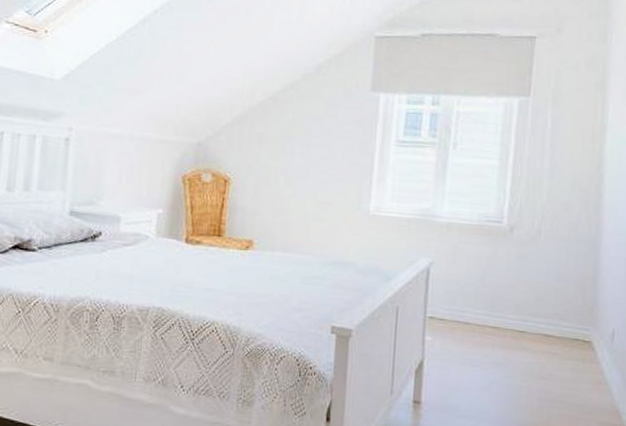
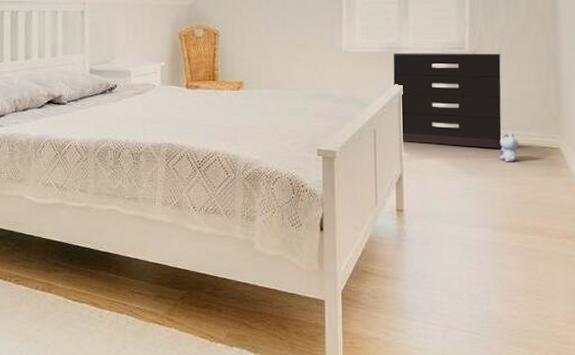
dresser: none [422,221,539,338] -> present [393,53,502,149]
plush toy: none [529,321,550,354] -> present [500,132,519,161]

